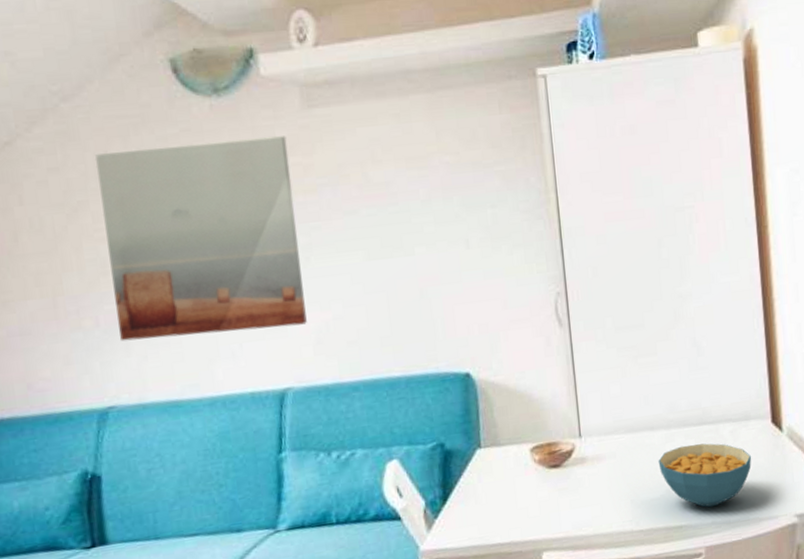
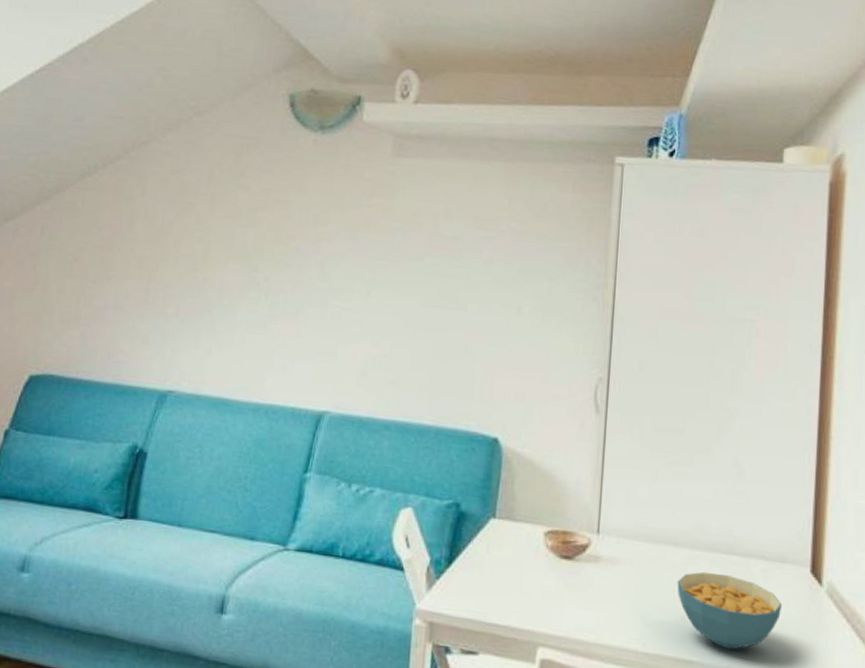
wall art: present [94,136,307,342] -> none [193,165,373,354]

